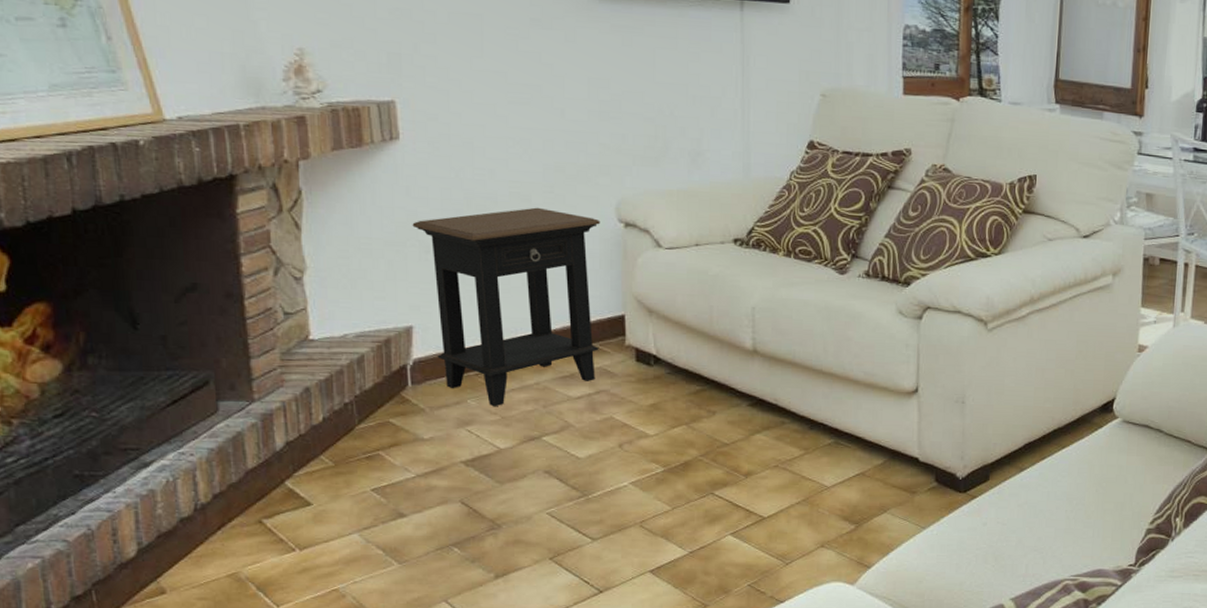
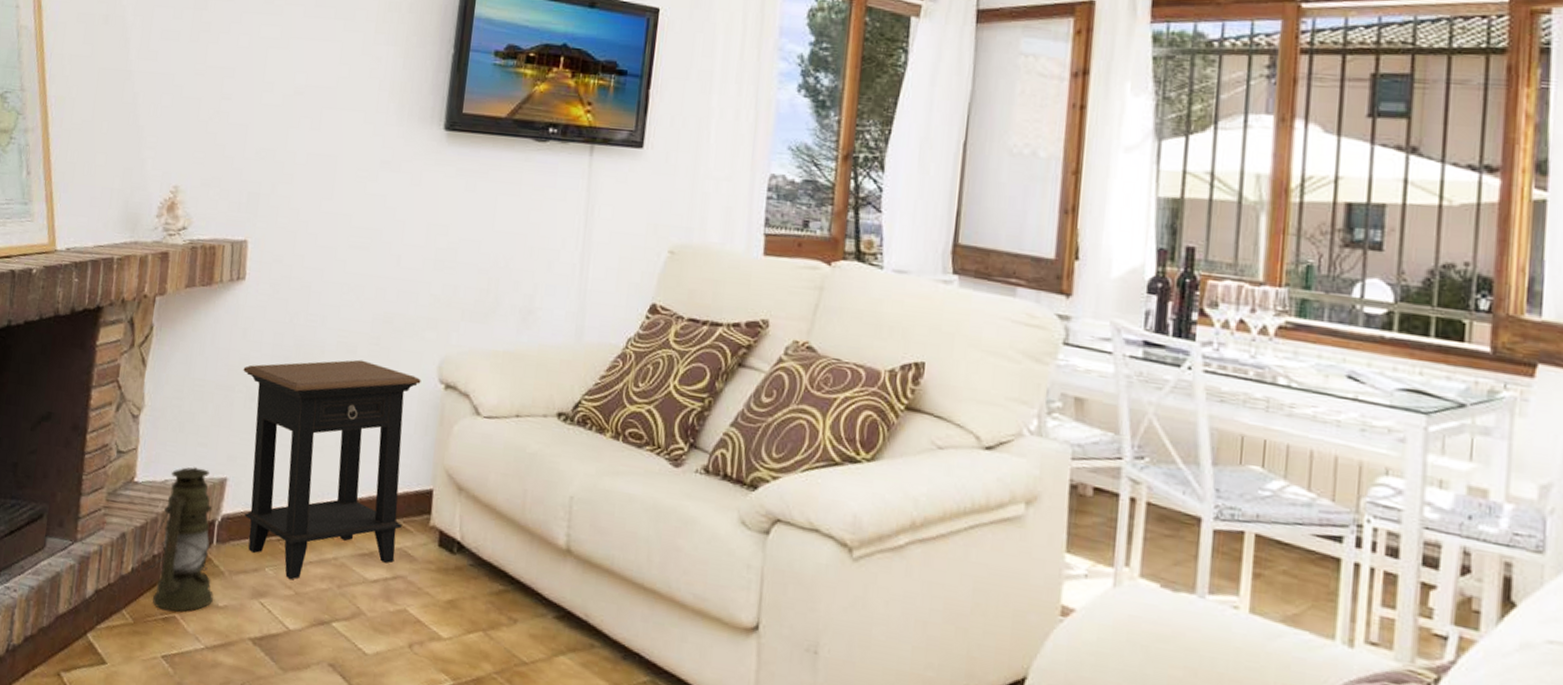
lantern: none [331,319,417,450] -> present [139,467,214,612]

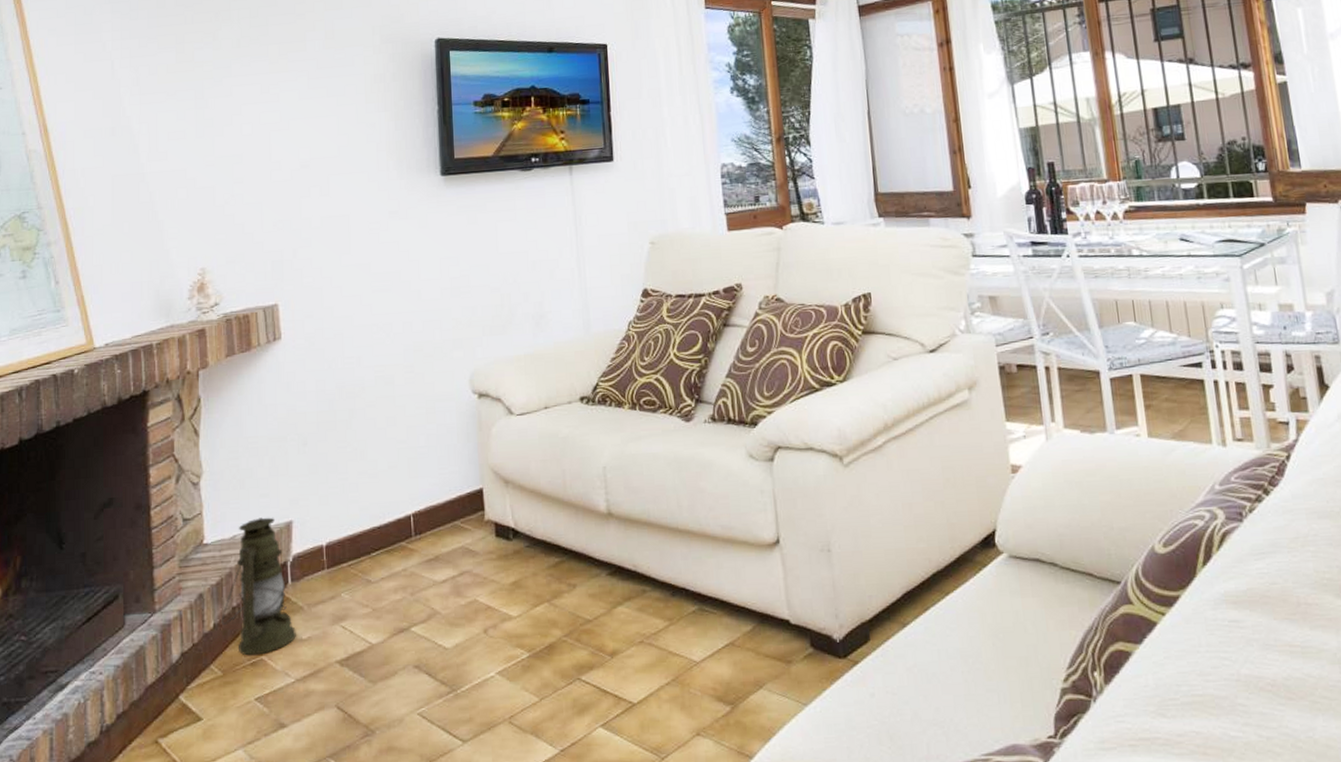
side table: present [243,359,421,580] -> none [292,388,461,599]

